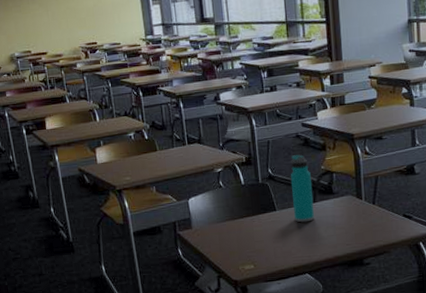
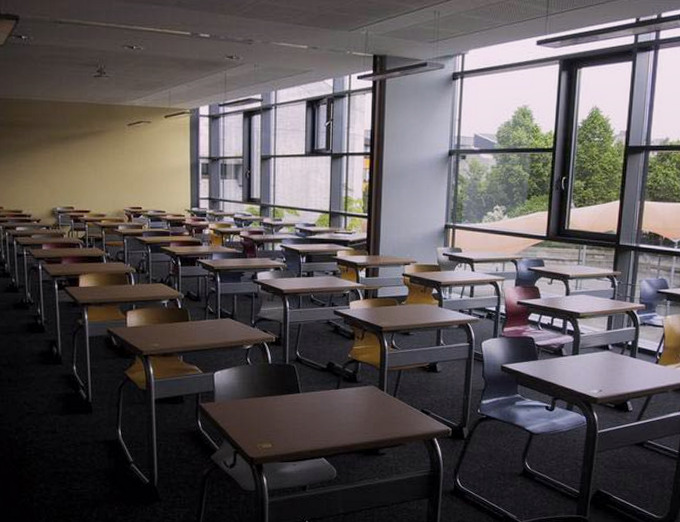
water bottle: present [291,155,314,223] -> none [317,341,337,407]

